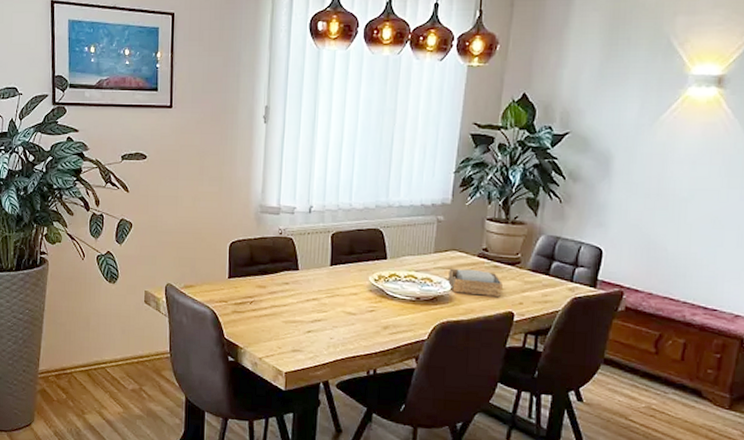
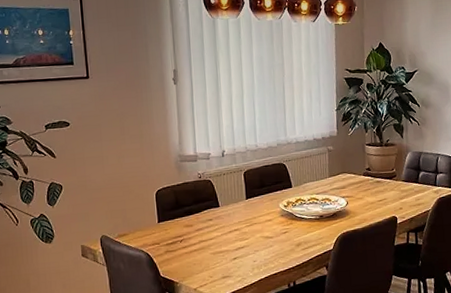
napkin holder: present [448,268,503,298] -> none [342,186,386,208]

